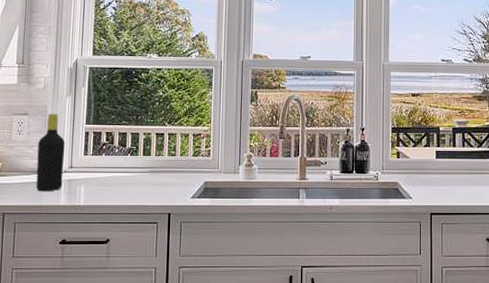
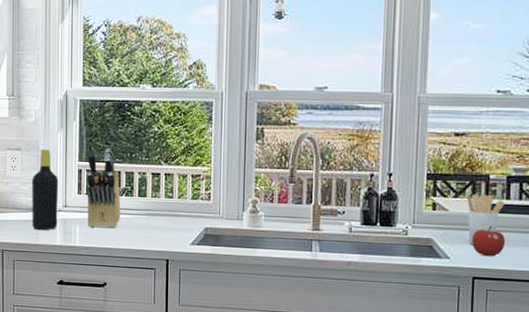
knife block: none [92,112,126,187] -> present [86,148,121,229]
utensil holder: none [422,143,452,186] -> present [466,193,505,245]
fruit: none [429,169,455,195] -> present [472,225,506,257]

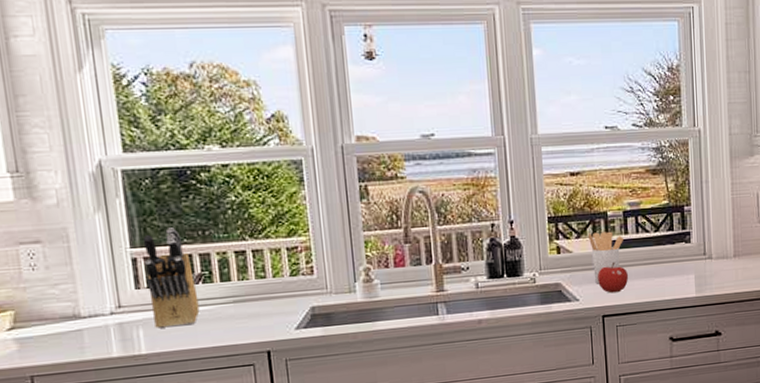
bottle: present [32,149,58,231] -> none [64,237,111,343]

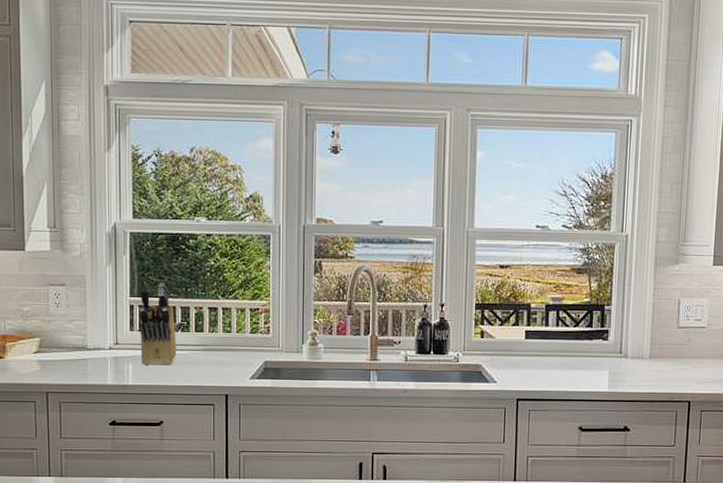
utensil holder: present [587,231,624,284] -> none [510,322,545,369]
fruit: present [598,261,629,294] -> none [516,350,546,380]

